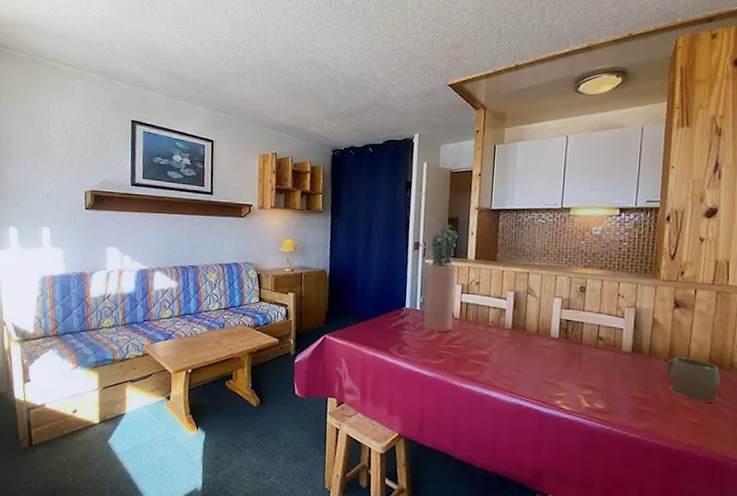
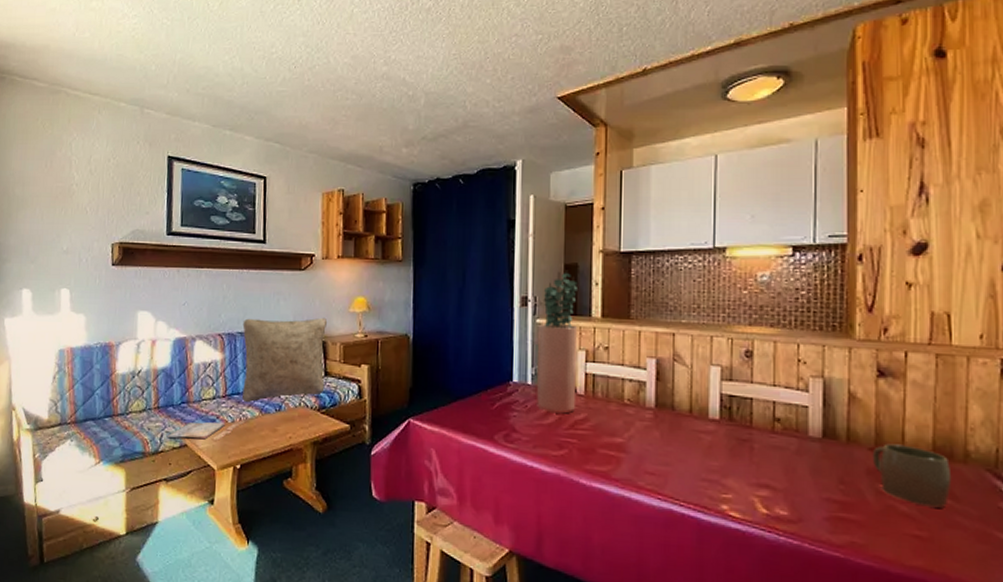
magazine: none [132,335,196,351] -> present [166,420,245,441]
pillow: none [193,255,262,322] -> present [242,317,328,403]

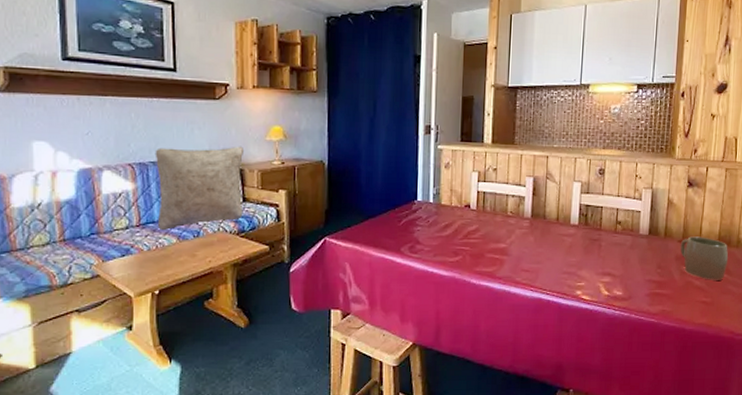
magazine: present [166,420,245,441] -> none [76,248,162,272]
vase: present [536,270,578,414] -> none [437,102,473,226]

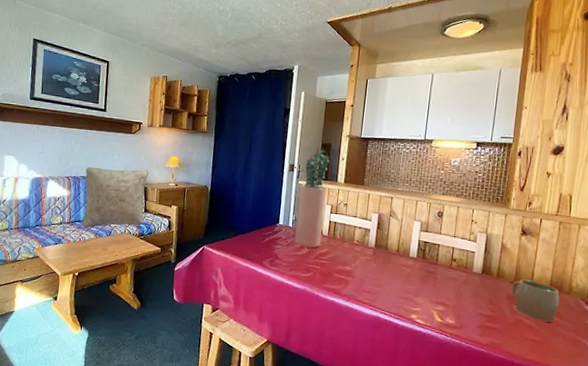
vase: none [437,102,473,226] -> present [294,148,330,249]

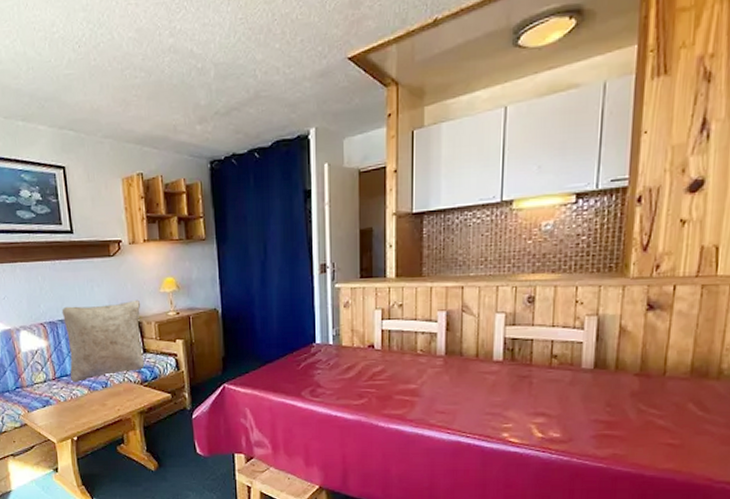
vase: present [294,148,330,249] -> none [336,235,374,368]
mug: present [511,279,560,322] -> none [636,368,706,419]

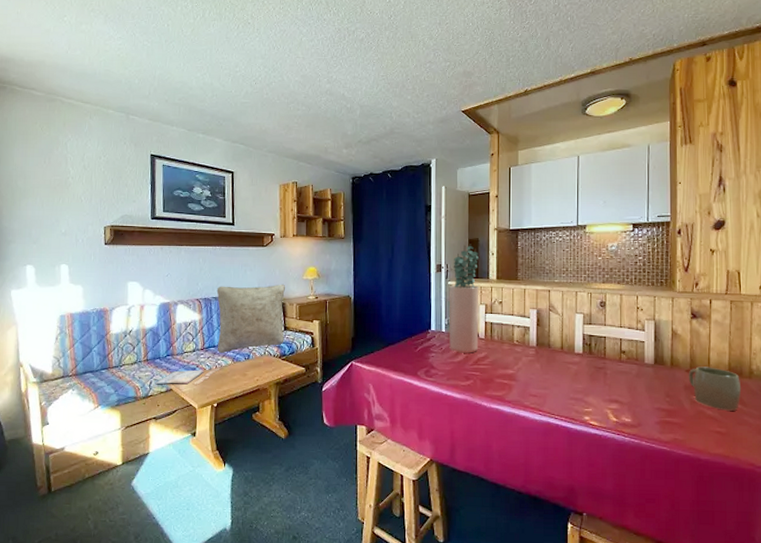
magazine: none [7,399,76,421] -> present [155,368,221,386]
vase: none [336,235,374,368] -> present [449,244,479,353]
mug: none [636,368,706,419] -> present [688,366,742,411]

